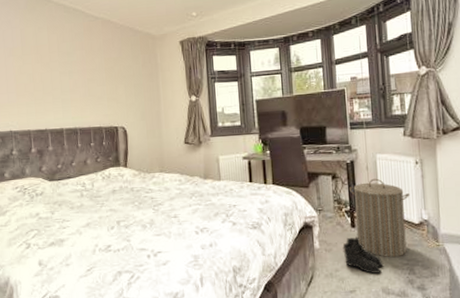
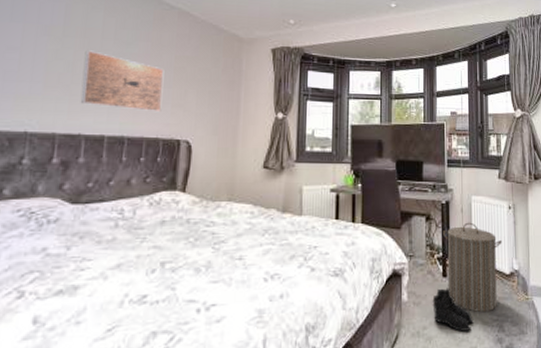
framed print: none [39,63,100,107] -> present [80,50,165,113]

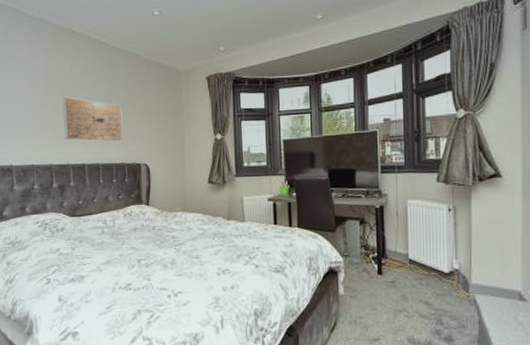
boots: present [432,288,474,332] -> none [368,284,410,322]
laundry hamper: present [443,222,503,313] -> none [378,225,442,307]

